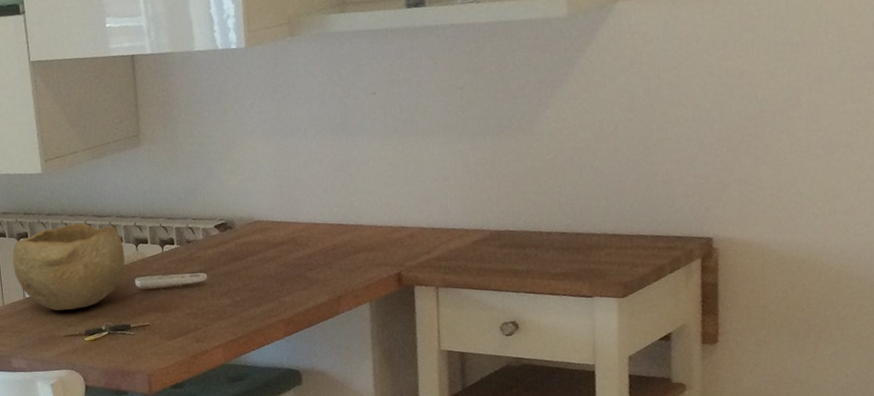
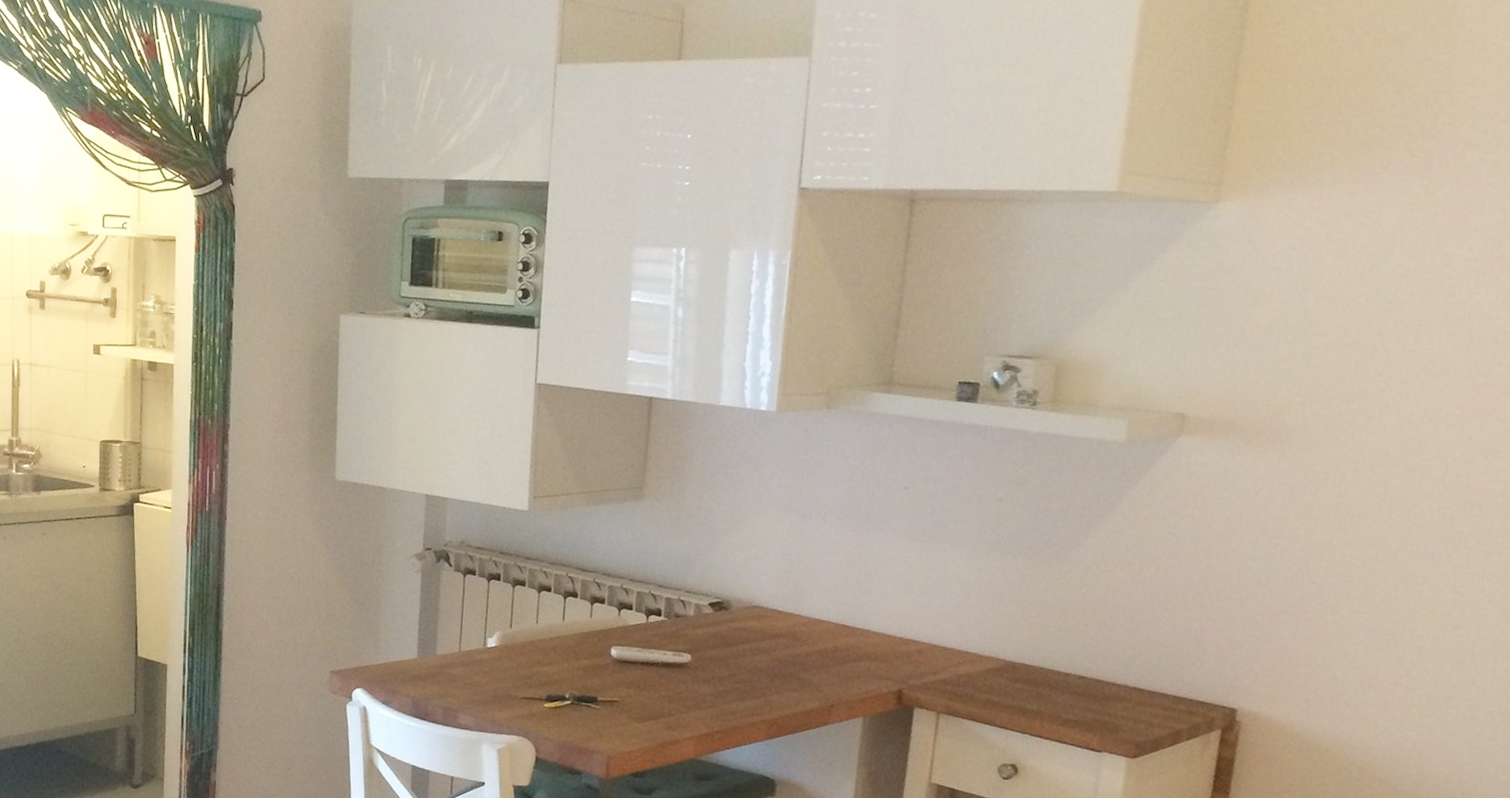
bowl: present [12,223,126,311] -> none [478,572,605,670]

